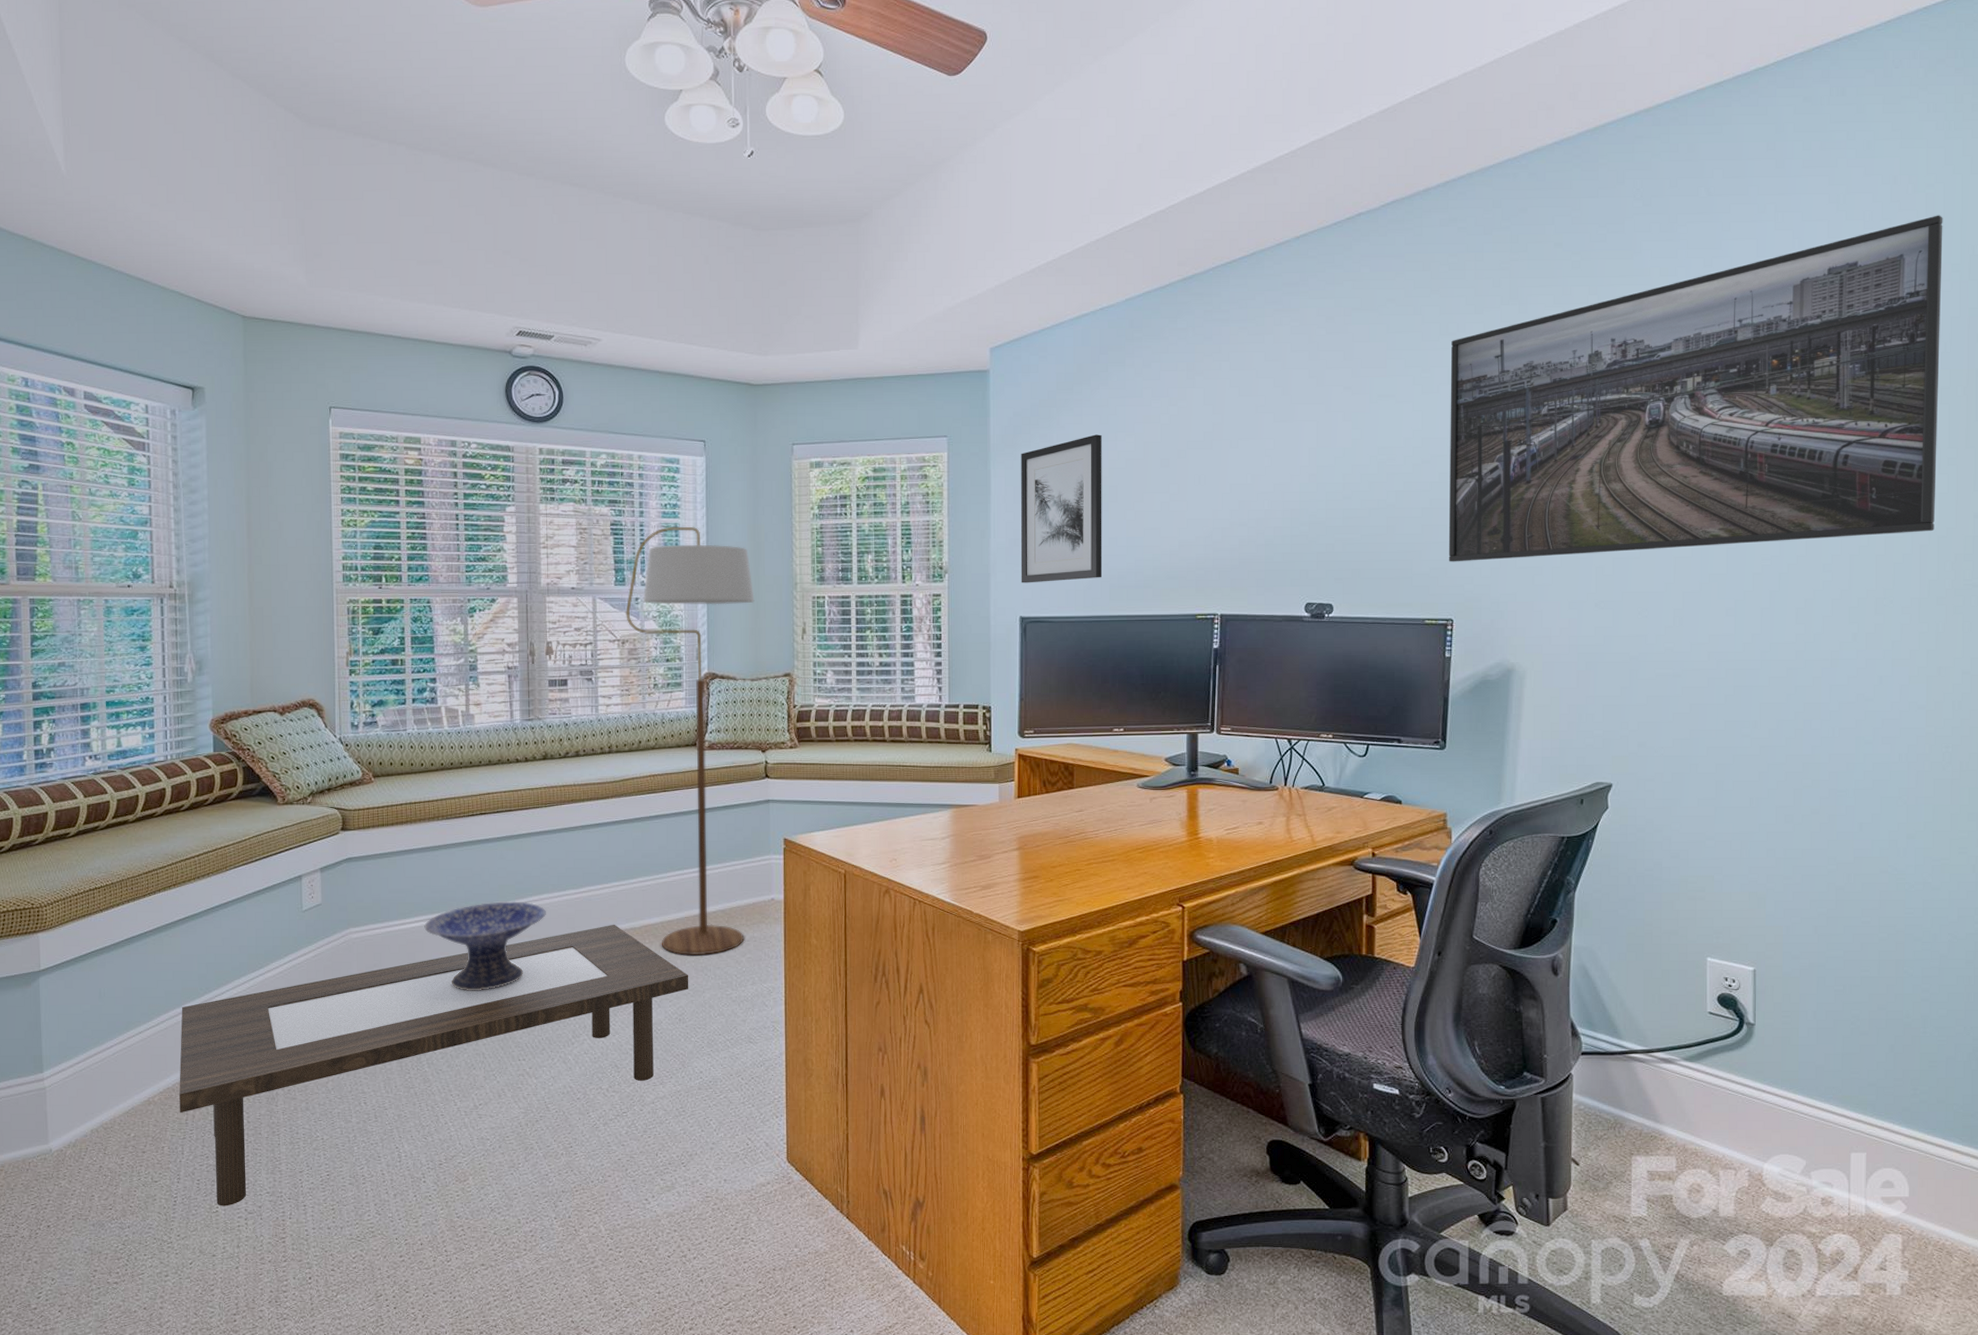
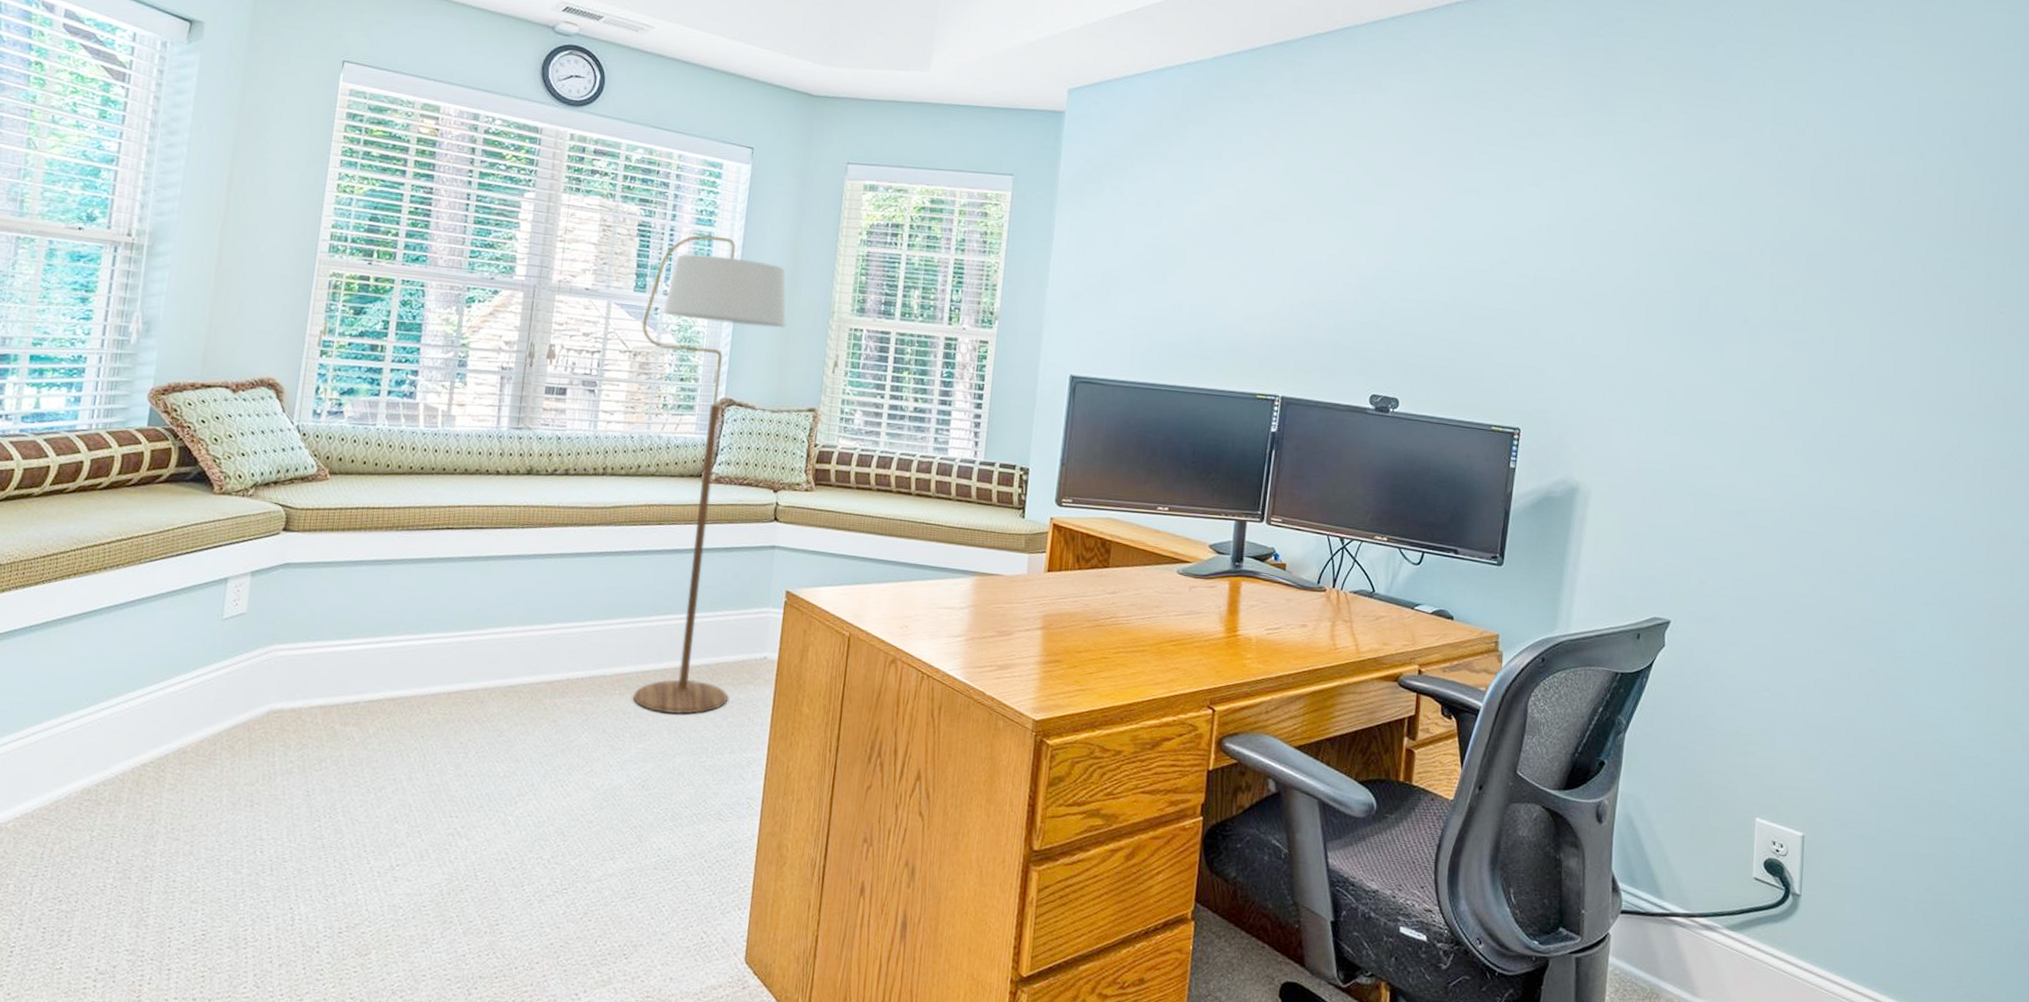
coffee table: present [179,924,689,1206] -> none [36,668,660,963]
decorative bowl: present [424,901,546,990] -> none [362,630,507,731]
wall art: present [1020,434,1103,583] -> none [1075,192,1176,344]
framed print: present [1448,215,1943,562] -> none [1520,78,2021,393]

